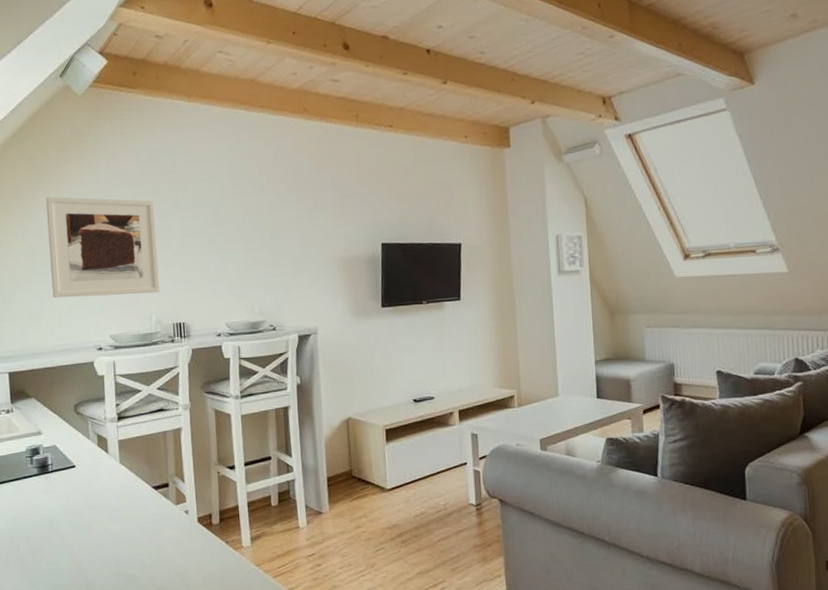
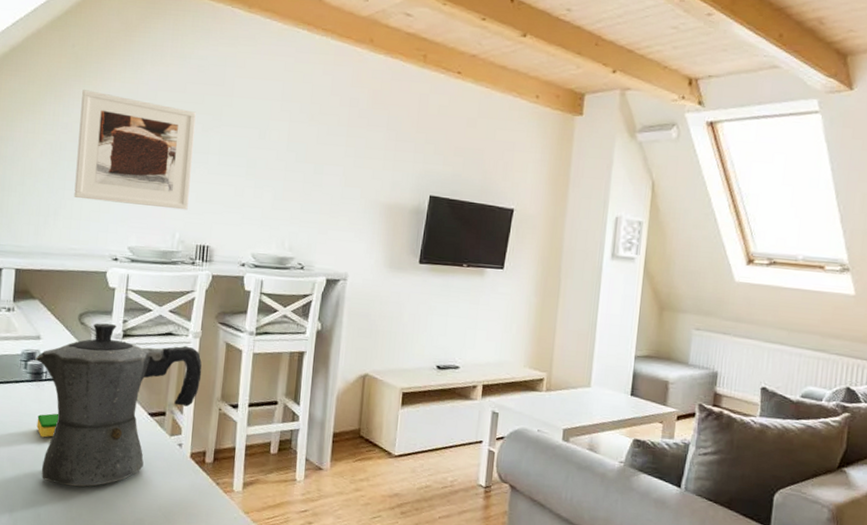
moka pot: none [39,409,197,567] -> present [35,323,202,487]
dish sponge: none [49,500,70,526] -> present [36,413,59,438]

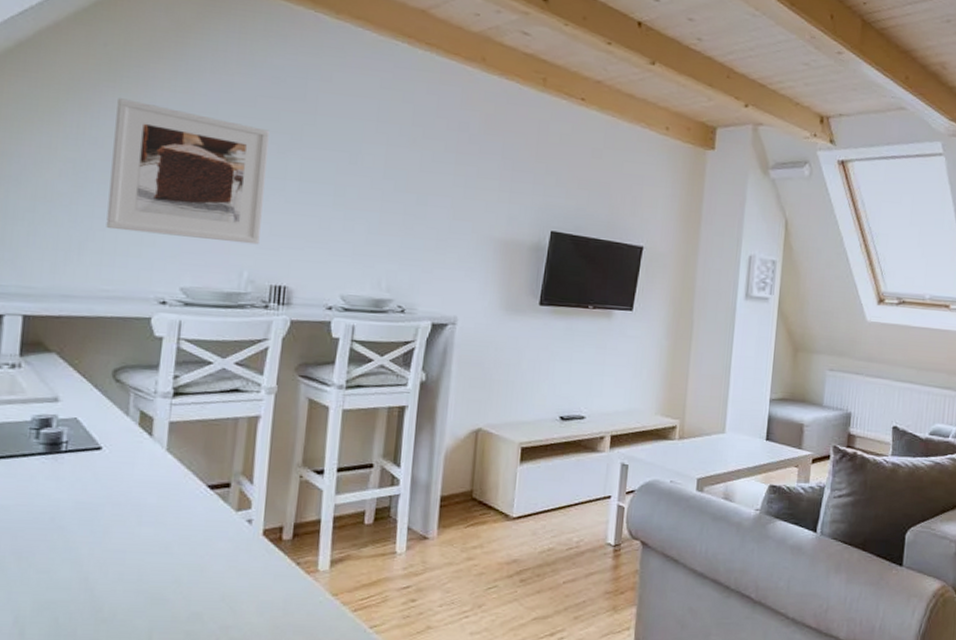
moka pot: present [35,323,202,487] -> none [51,379,278,580]
dish sponge: present [36,413,59,438] -> none [53,491,85,523]

